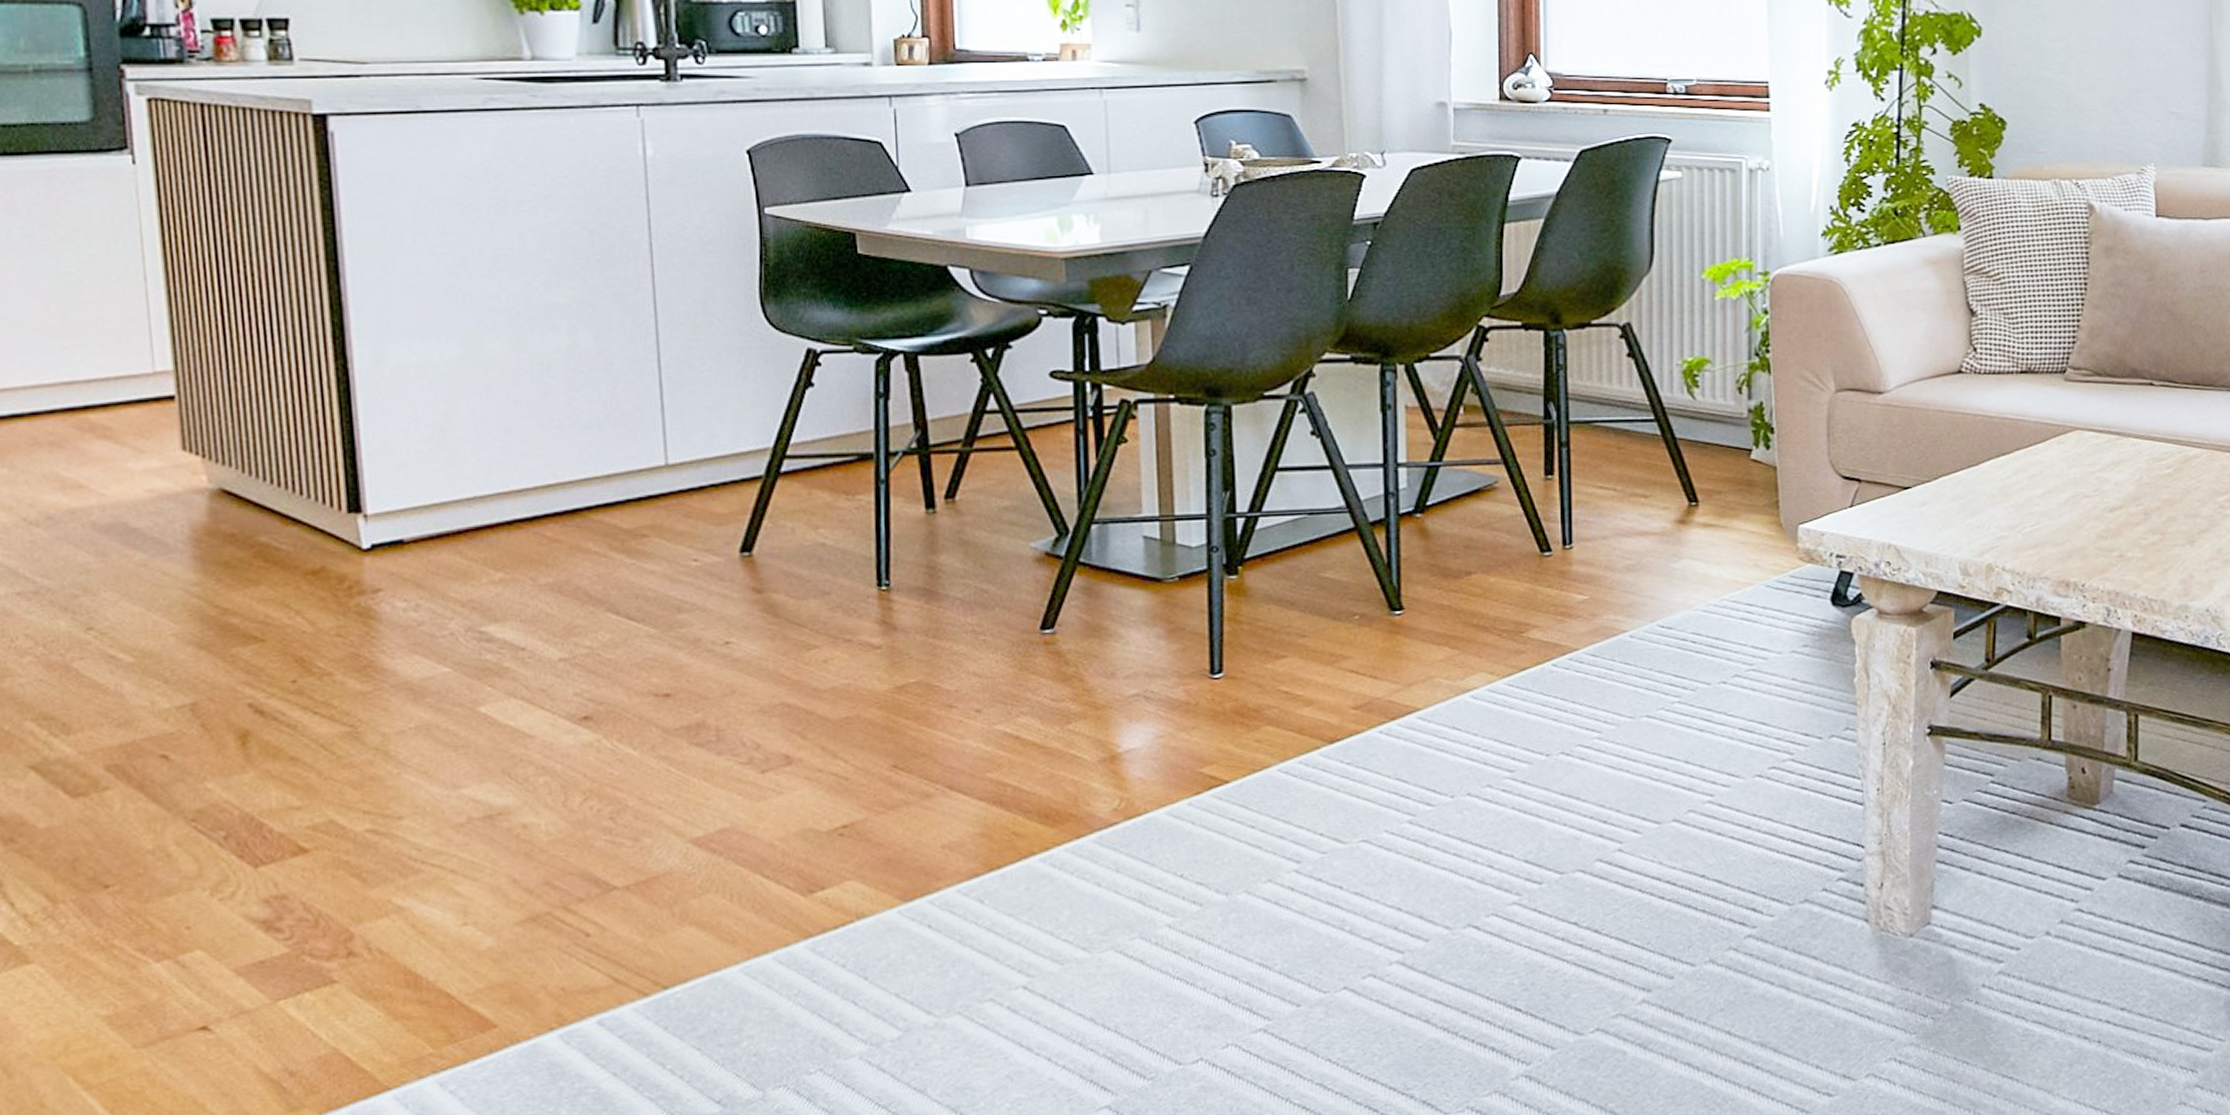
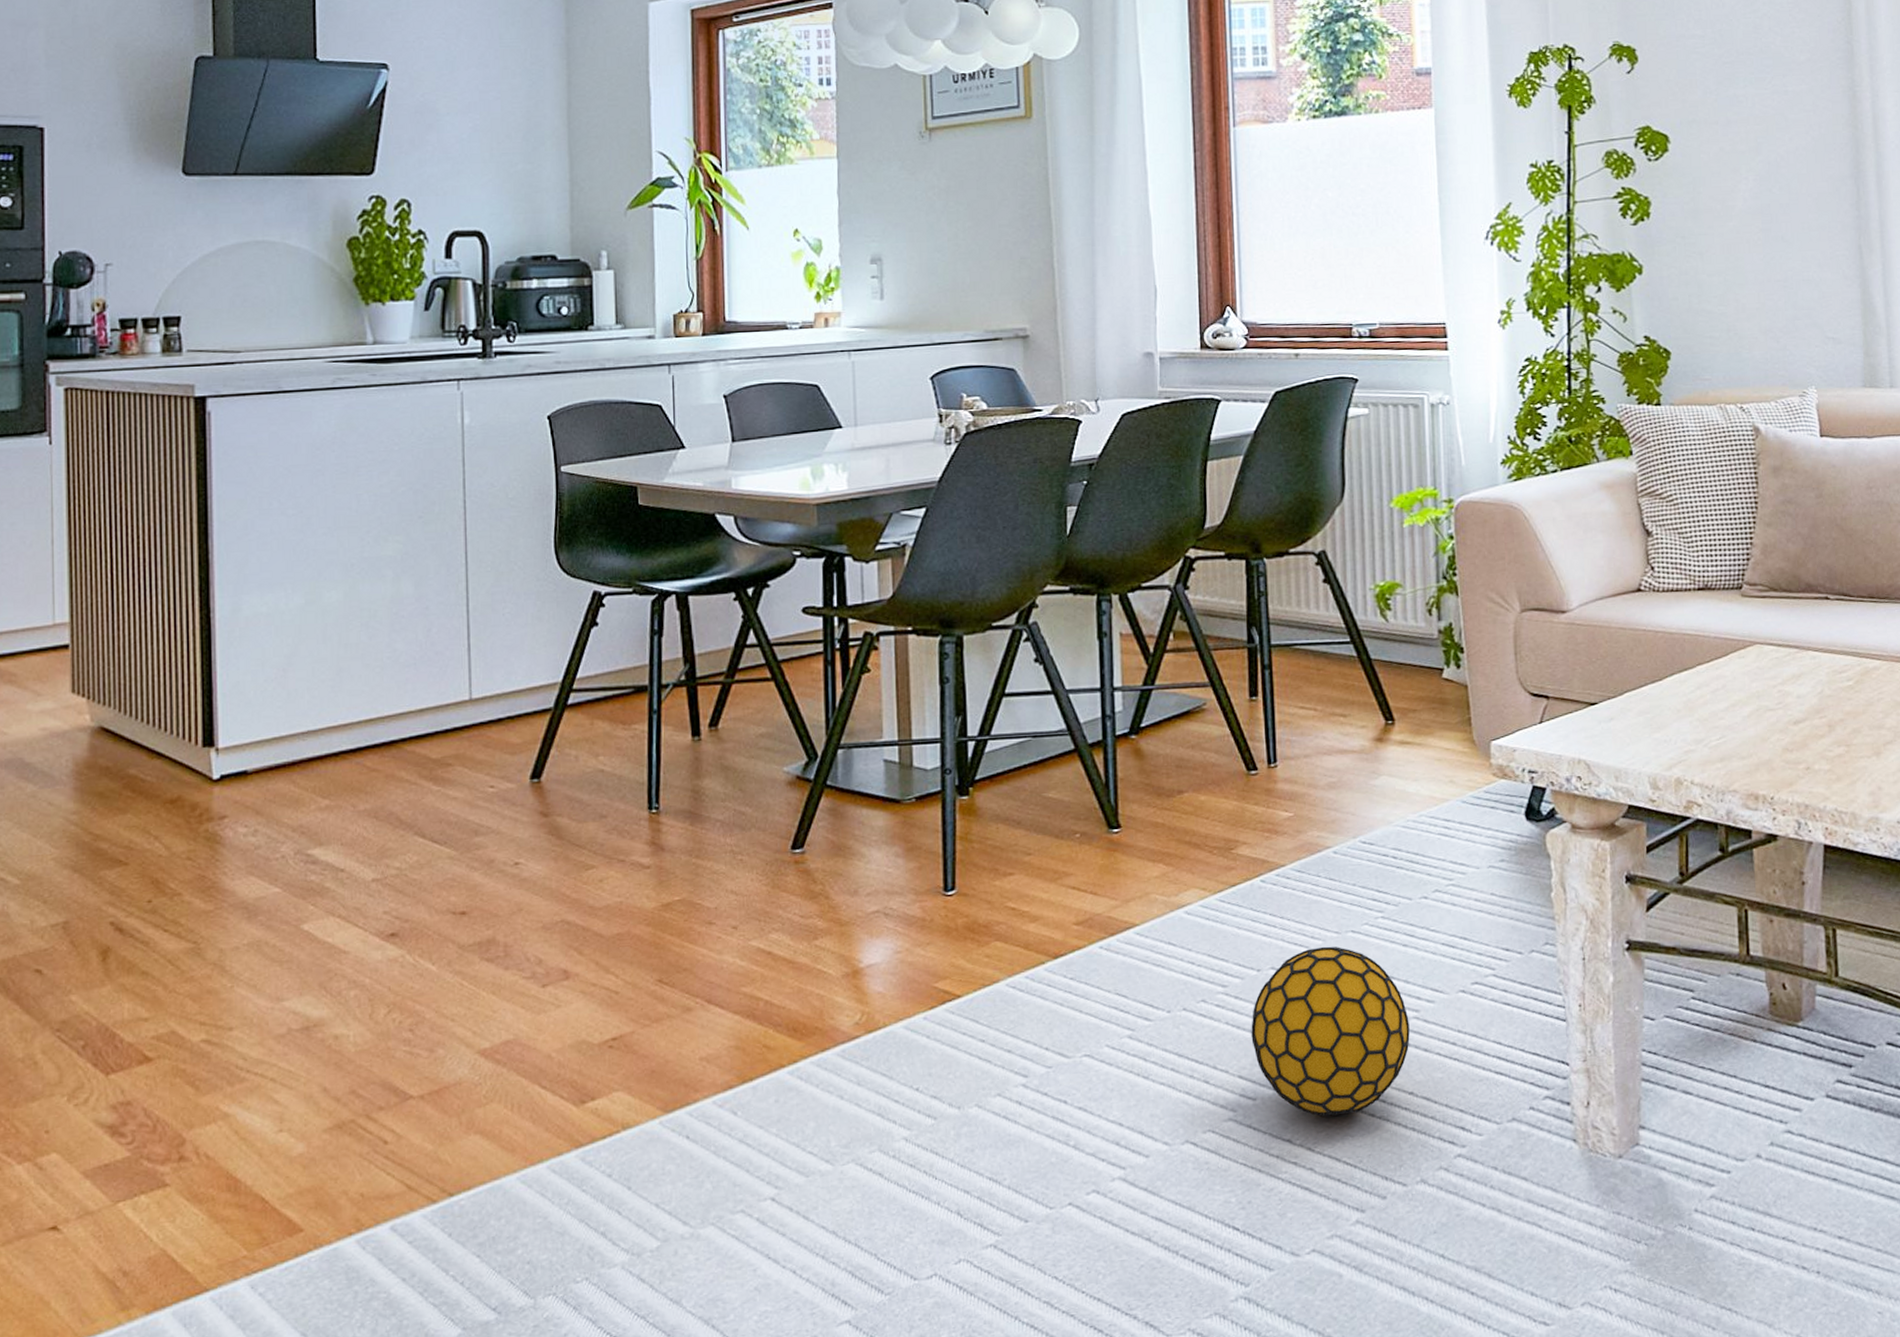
decorative ball: none [1538,731,1703,900] -> present [1251,946,1410,1117]

